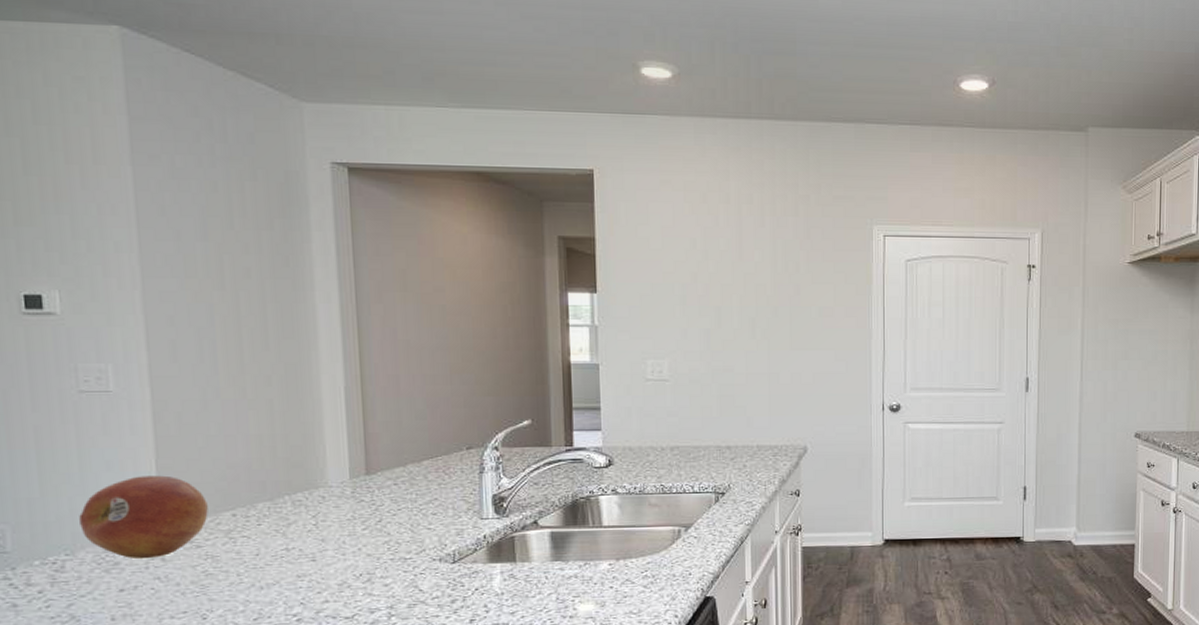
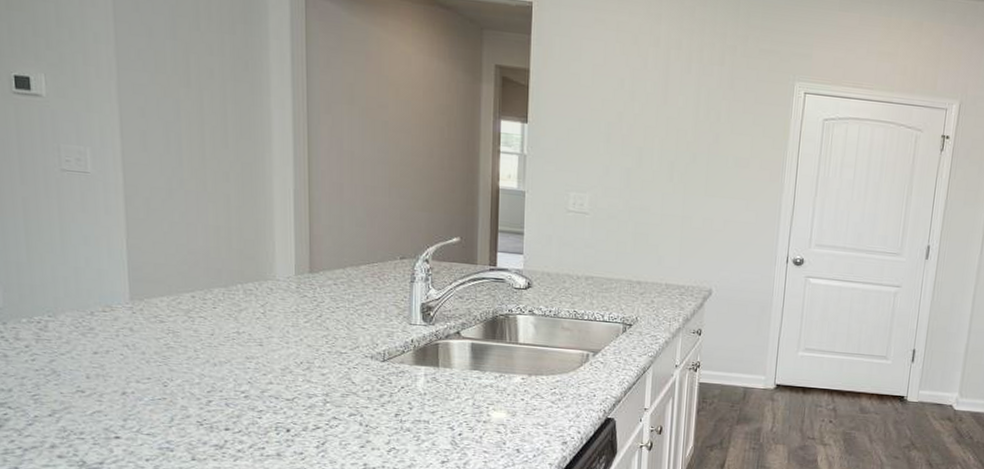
fruit: present [79,475,208,559] -> none [60,252,171,328]

